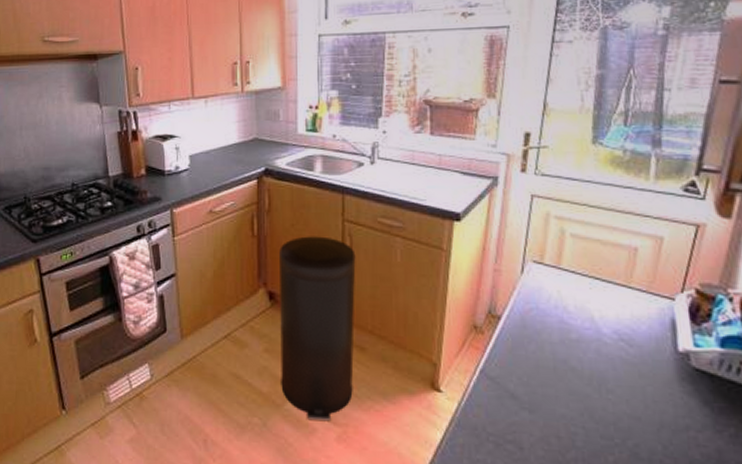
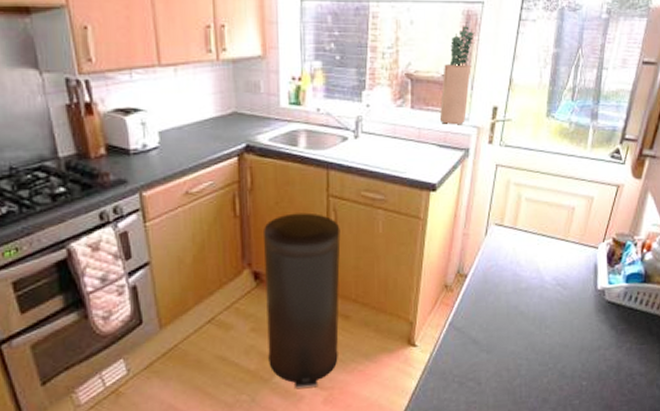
vase: none [462,47,499,152] -> present [439,22,474,125]

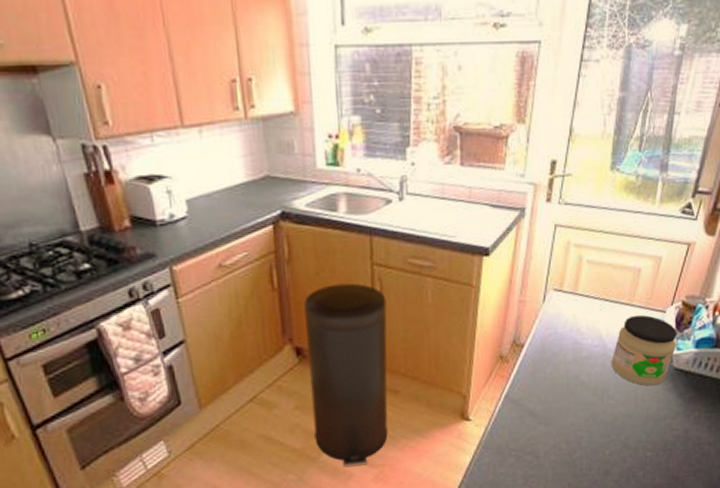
vase: present [439,22,474,125] -> none [492,65,529,183]
jar: none [548,249,609,318] -> present [611,314,678,386]

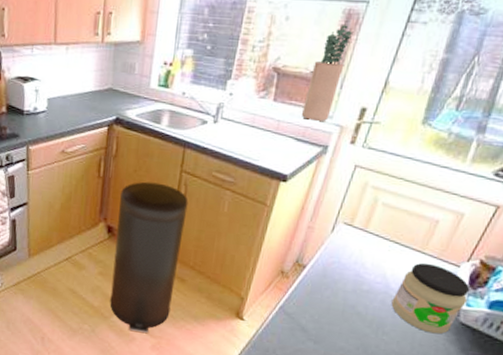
vase: none [492,65,529,183] -> present [301,20,352,122]

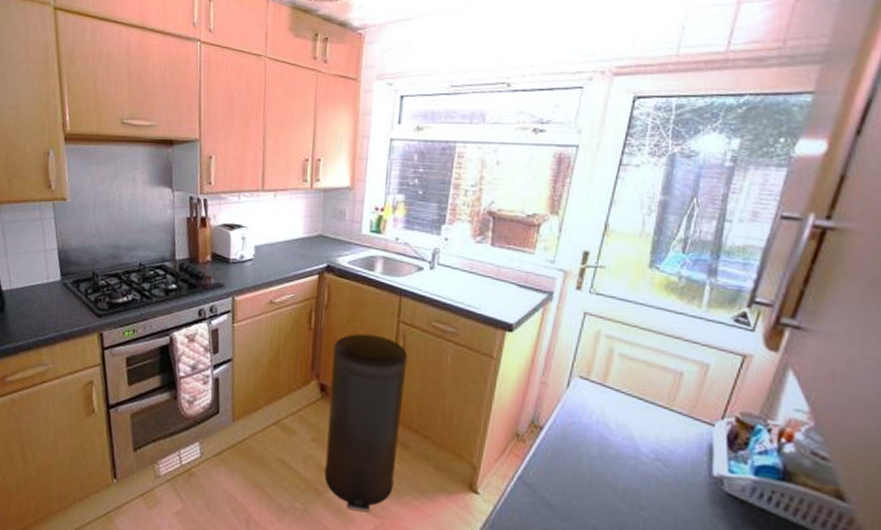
vase: present [301,20,352,122] -> none [521,164,565,267]
jar: present [391,262,471,334] -> none [644,421,730,508]

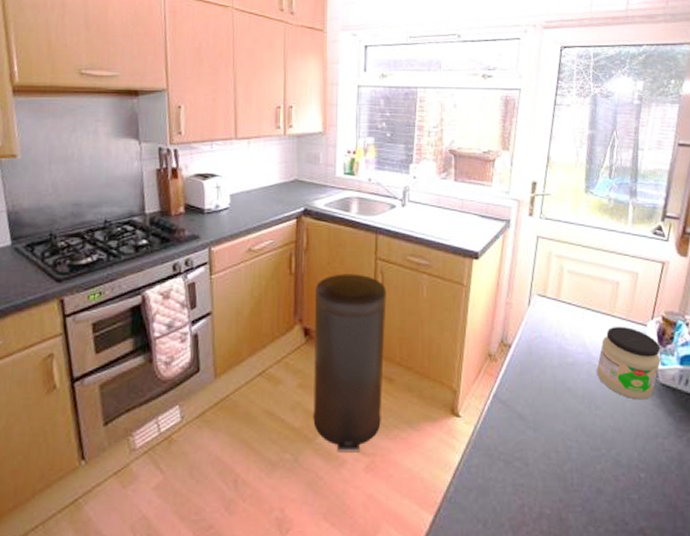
jar: none [644,421,730,508] -> present [596,326,661,400]

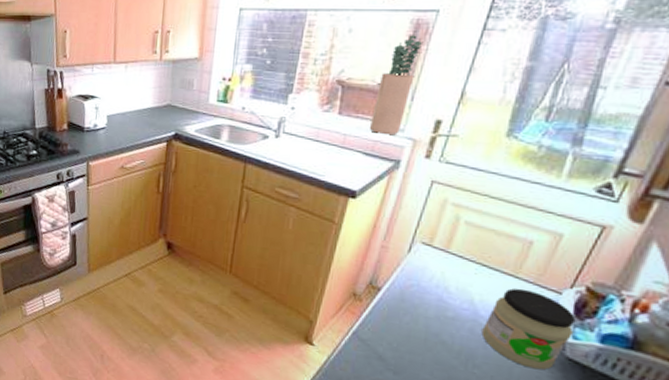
pedal bin: present [313,273,387,453] -> none [170,197,251,356]
vase: none [481,106,512,198] -> present [369,31,422,136]

